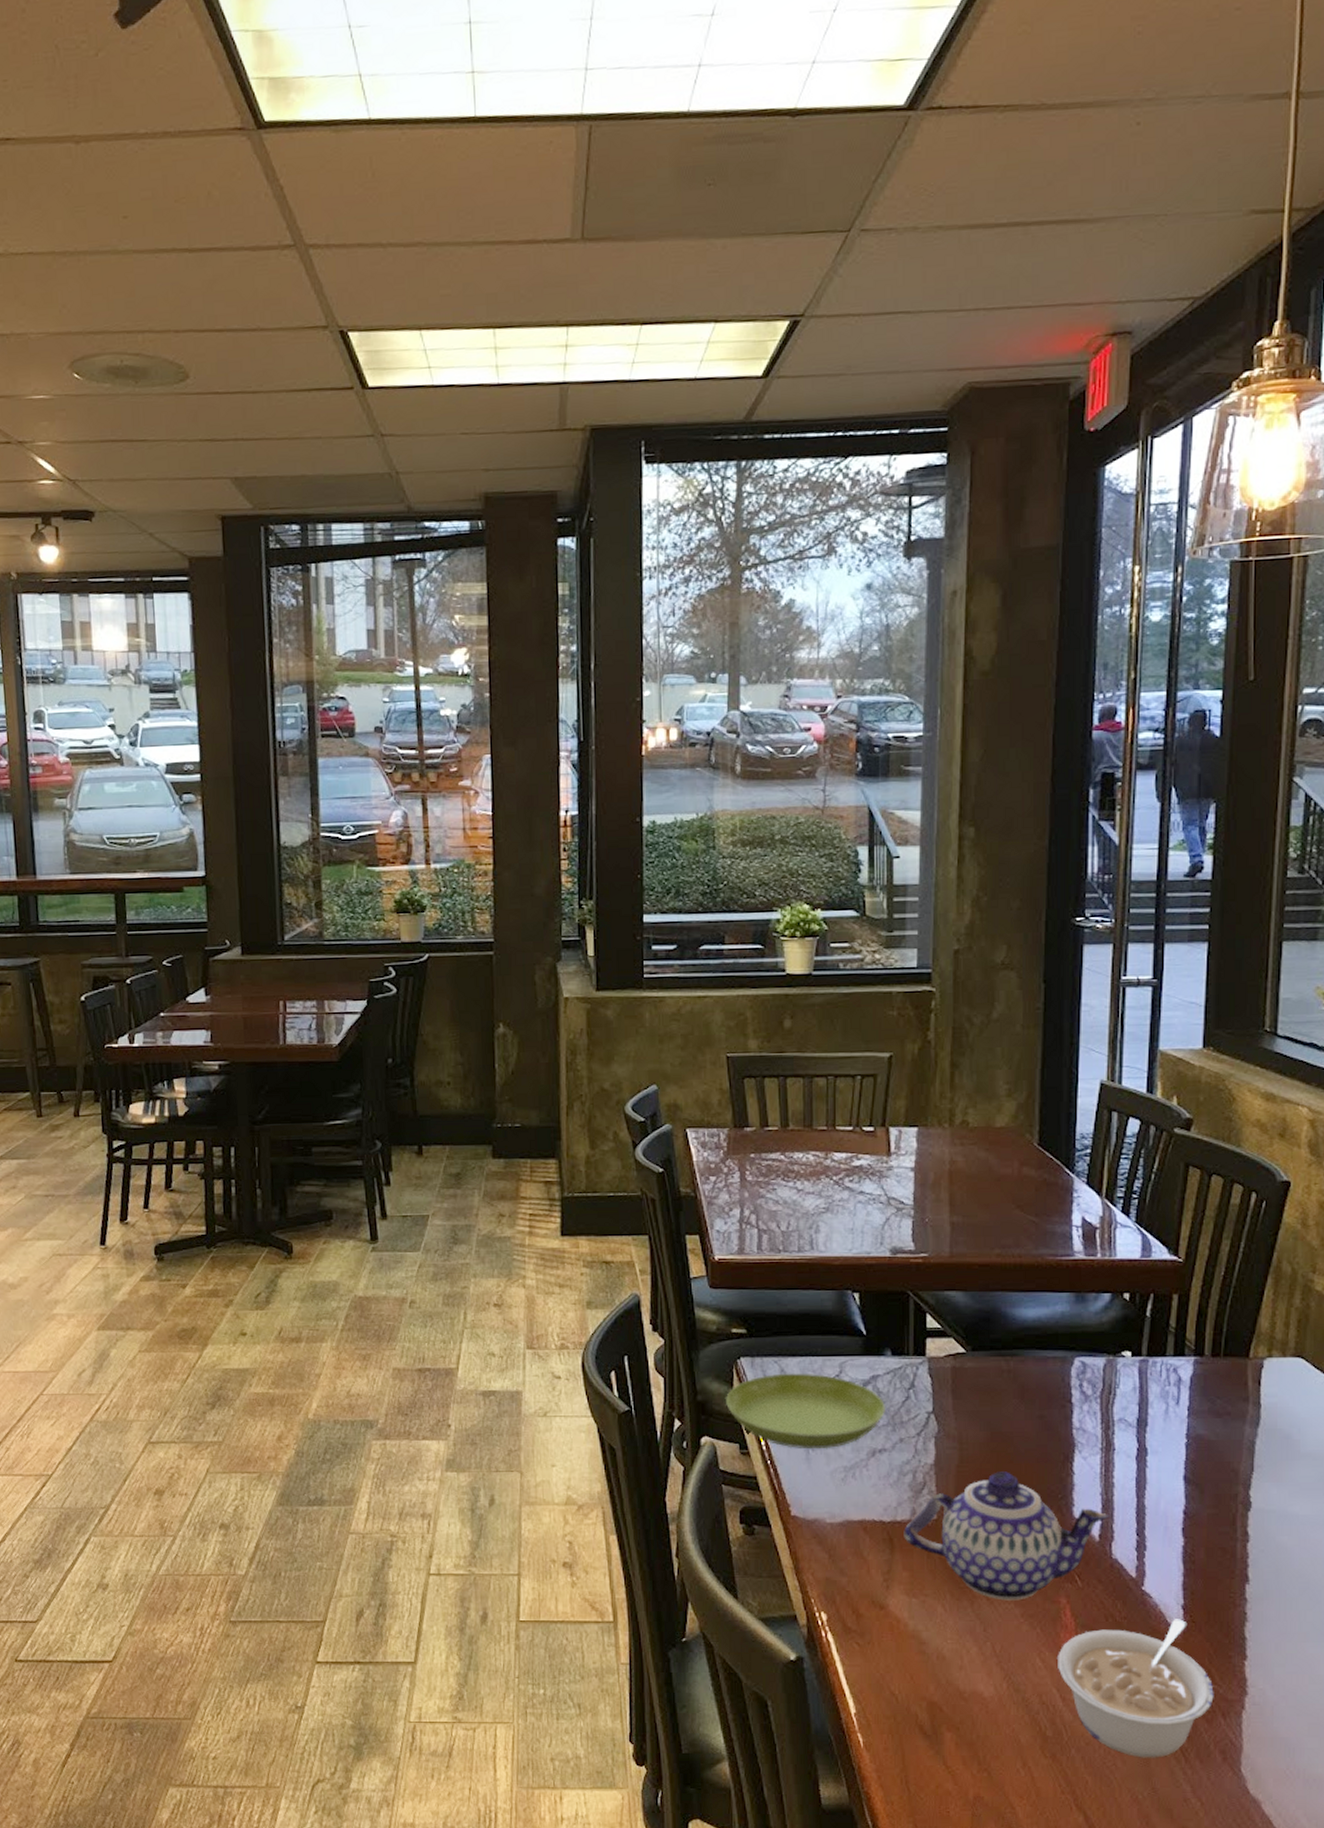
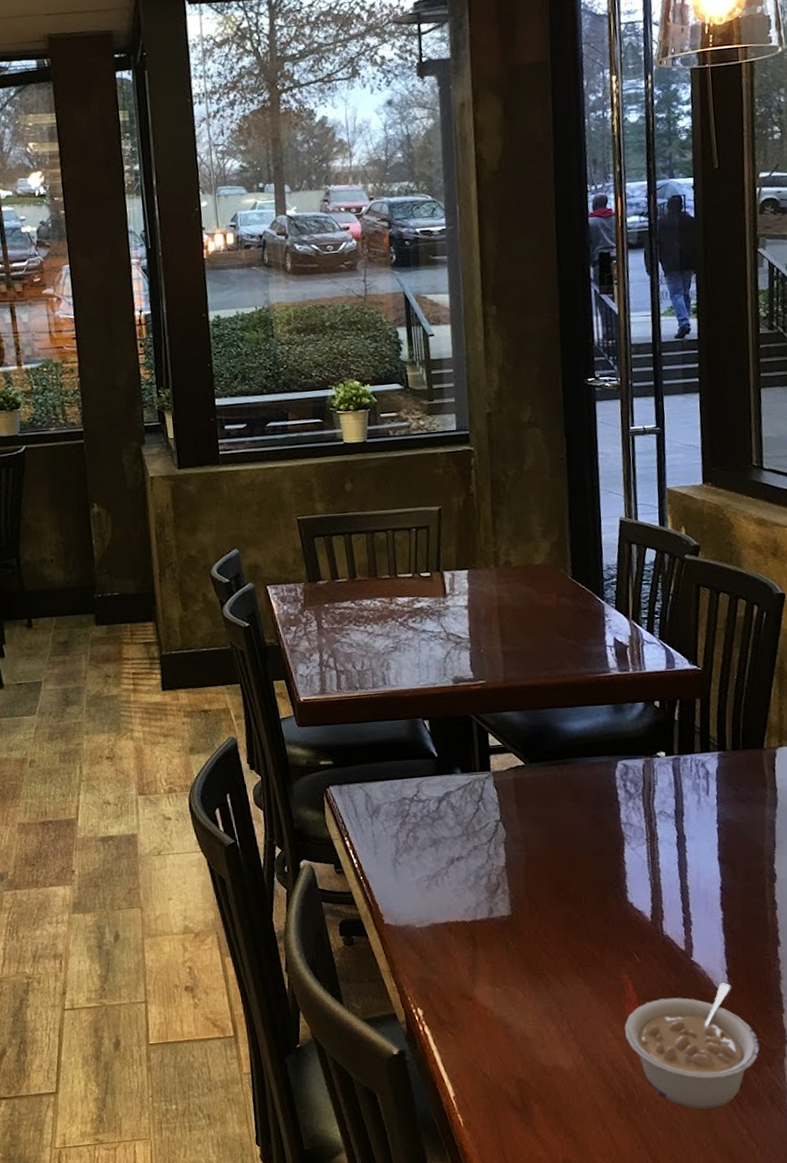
saucer: present [725,1373,885,1449] -> none [318,795,460,864]
teapot: present [904,1471,1110,1601] -> none [483,867,659,982]

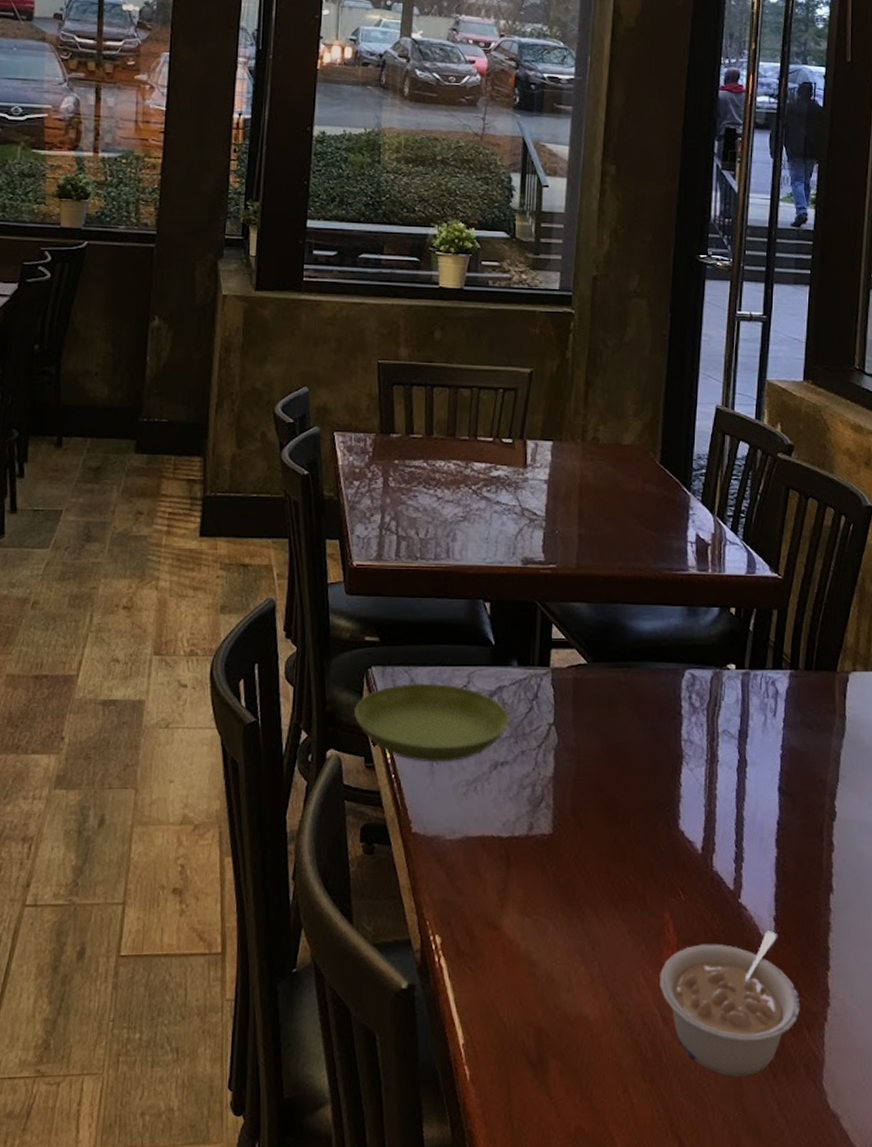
saucer: none [318,795,460,864] -> present [353,683,509,762]

